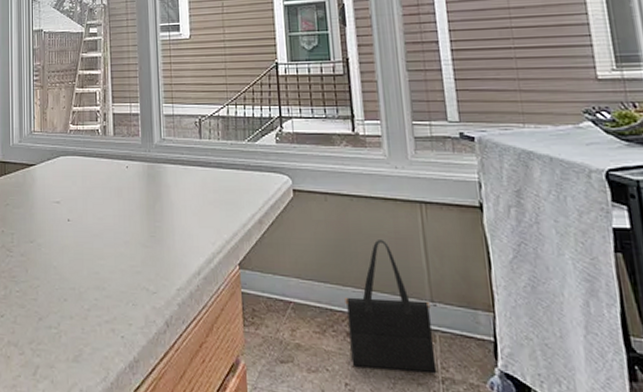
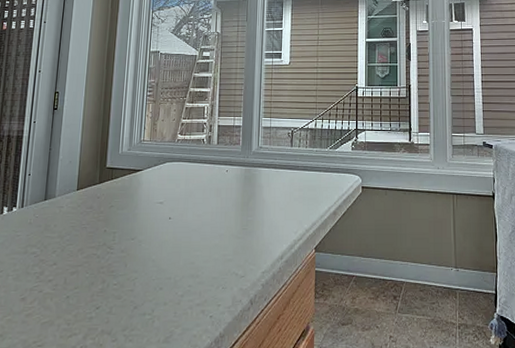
tote bag: present [345,240,437,373] -> none [394,223,456,323]

